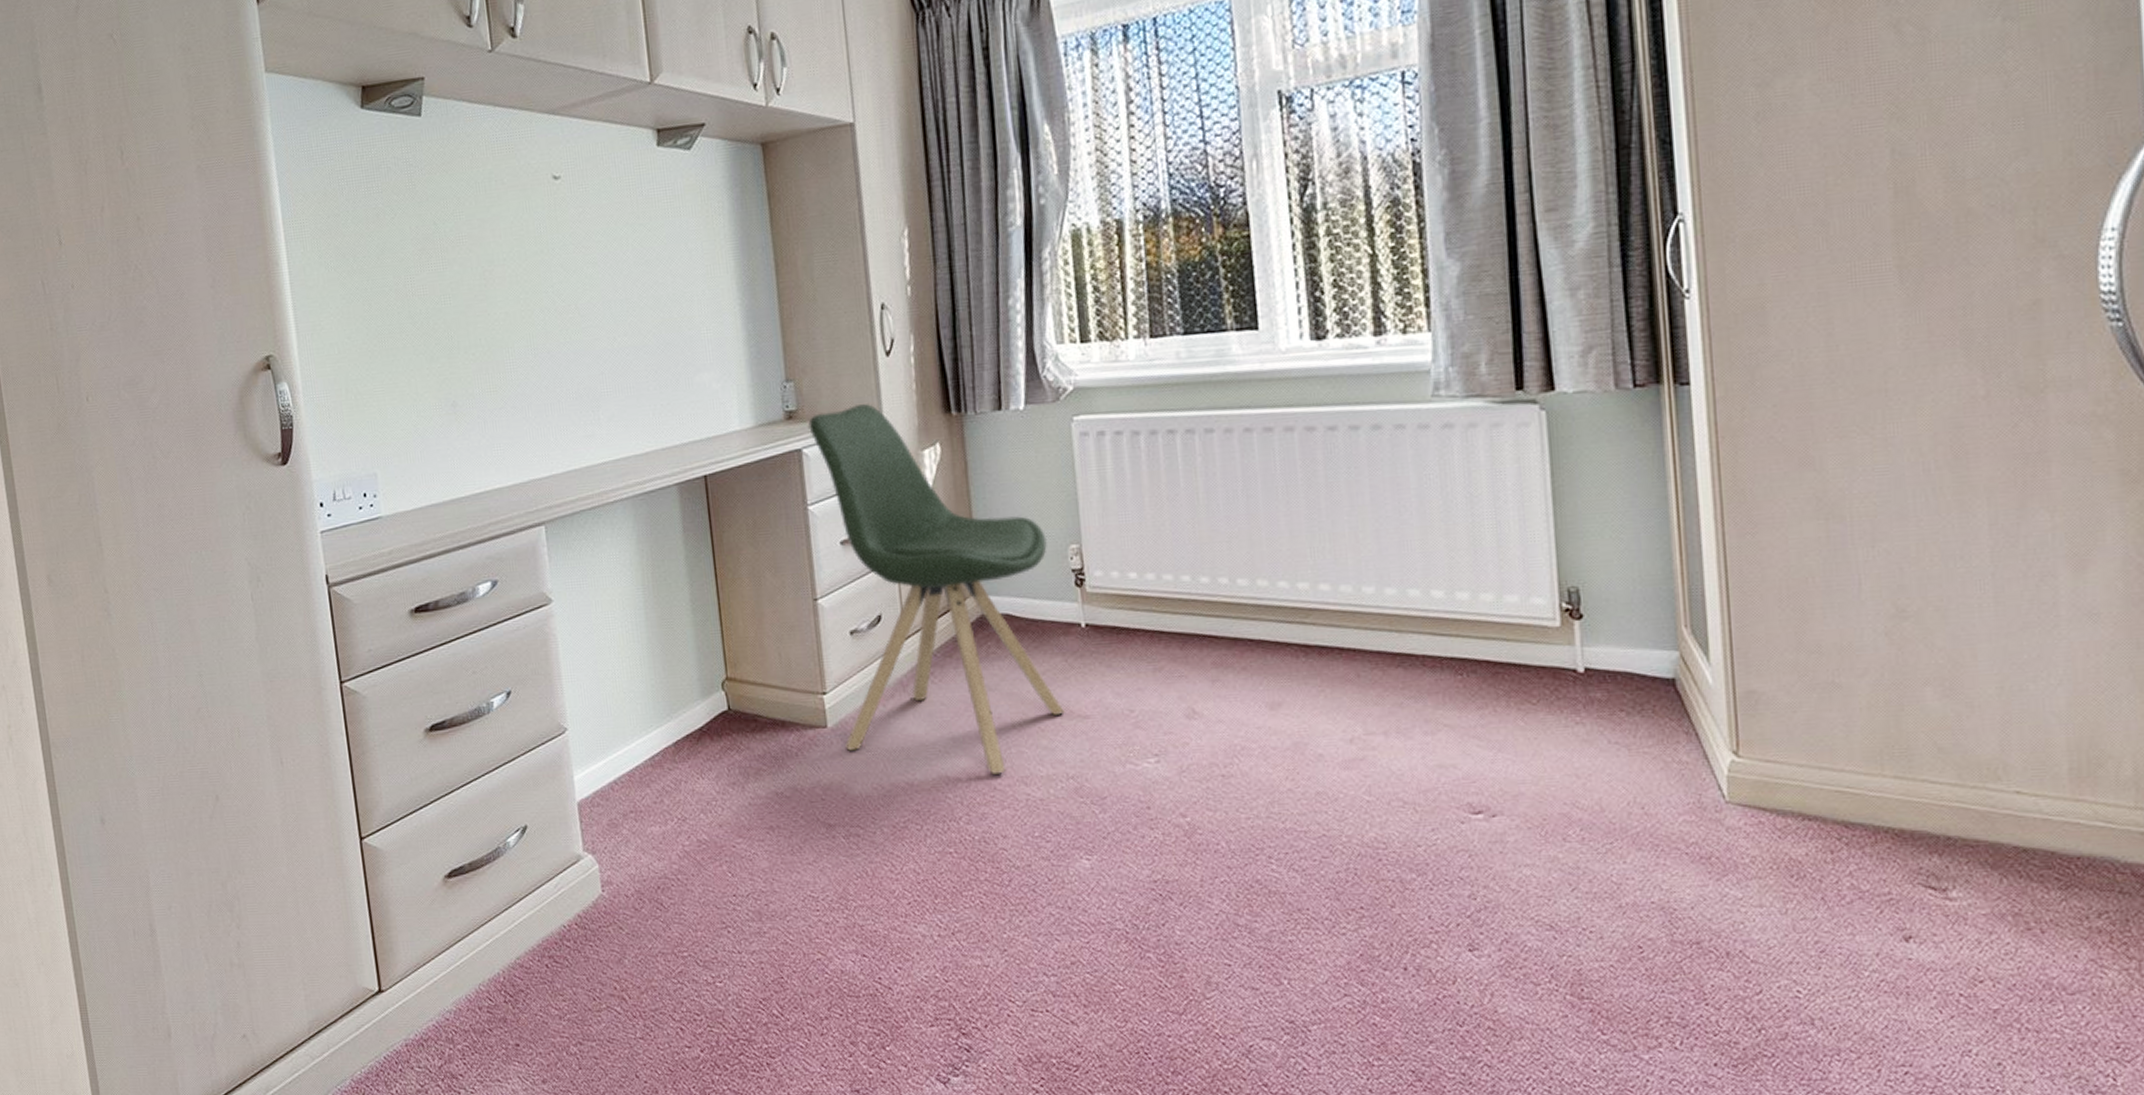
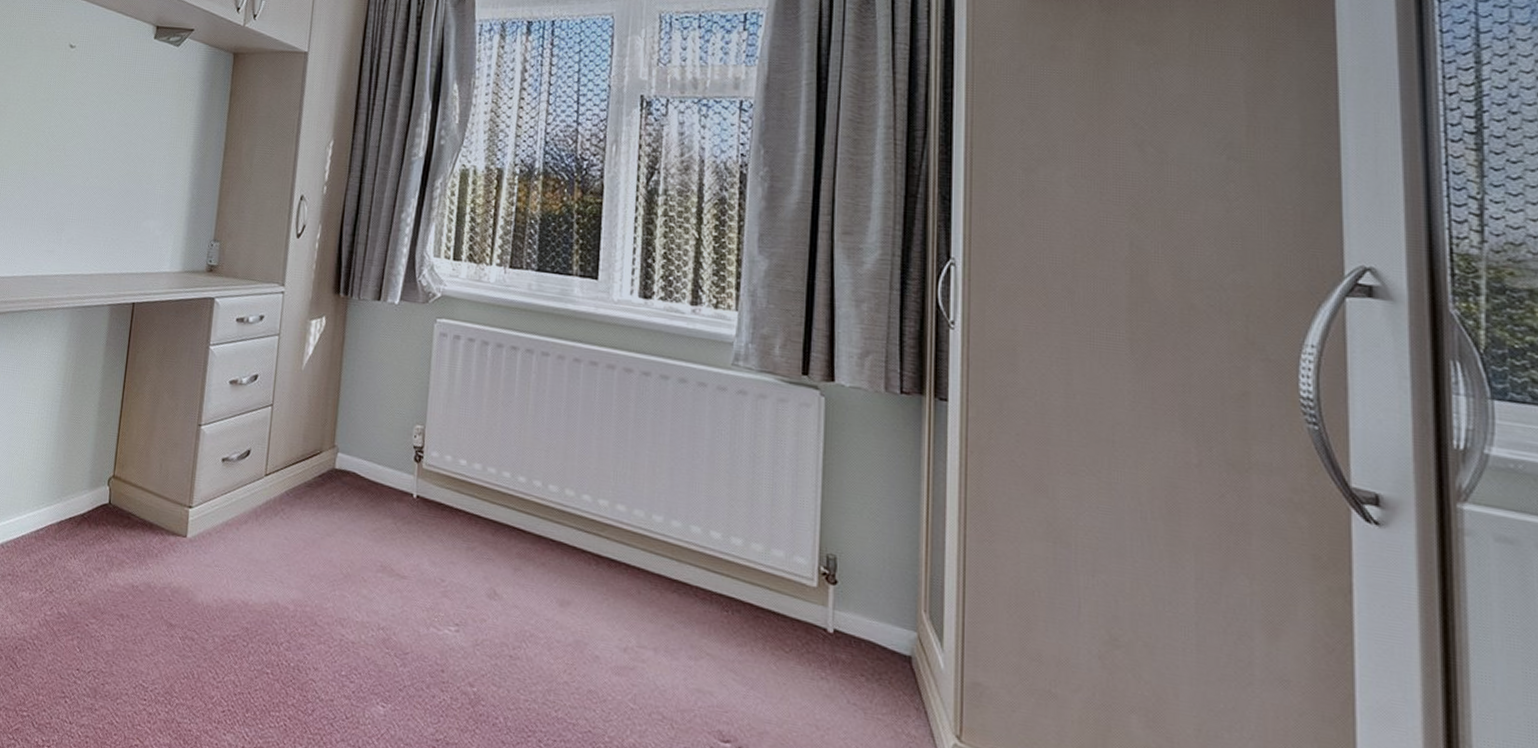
chair: present [808,404,1065,775] -> none [198,272,398,612]

